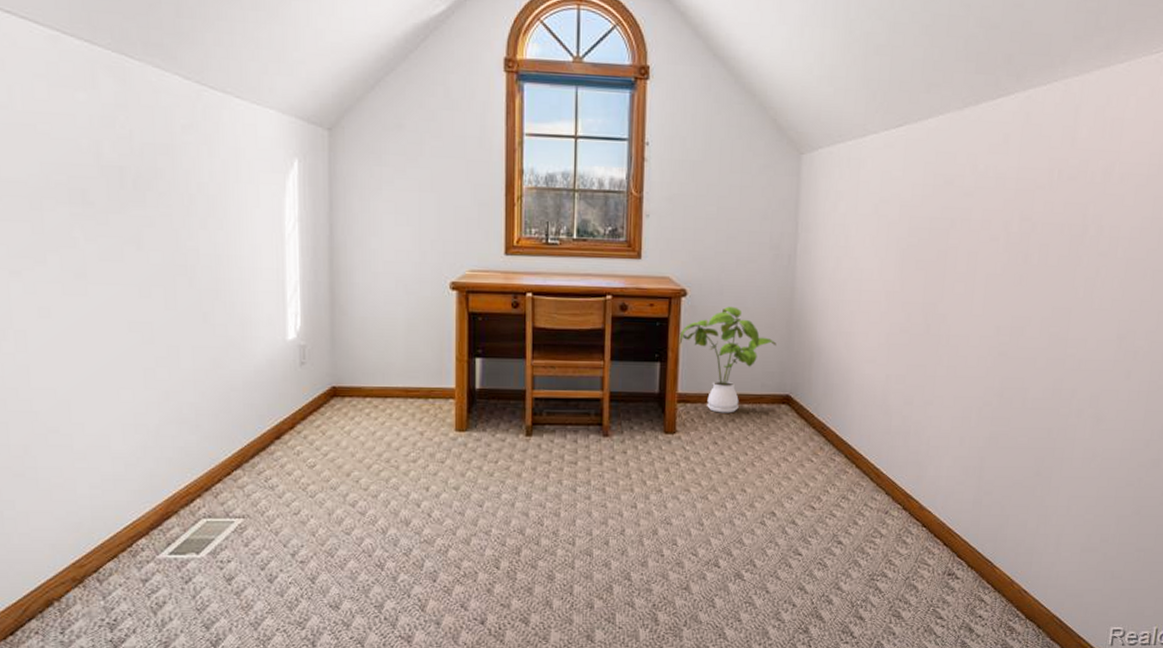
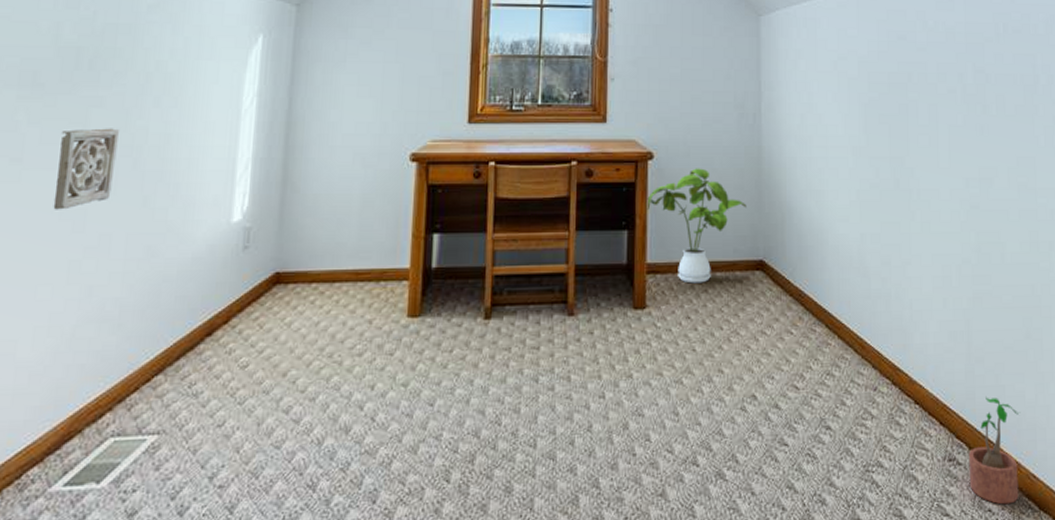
wall ornament: none [119,247,173,323] -> present [53,128,119,210]
potted plant: none [964,524,1021,613] -> present [968,397,1021,505]

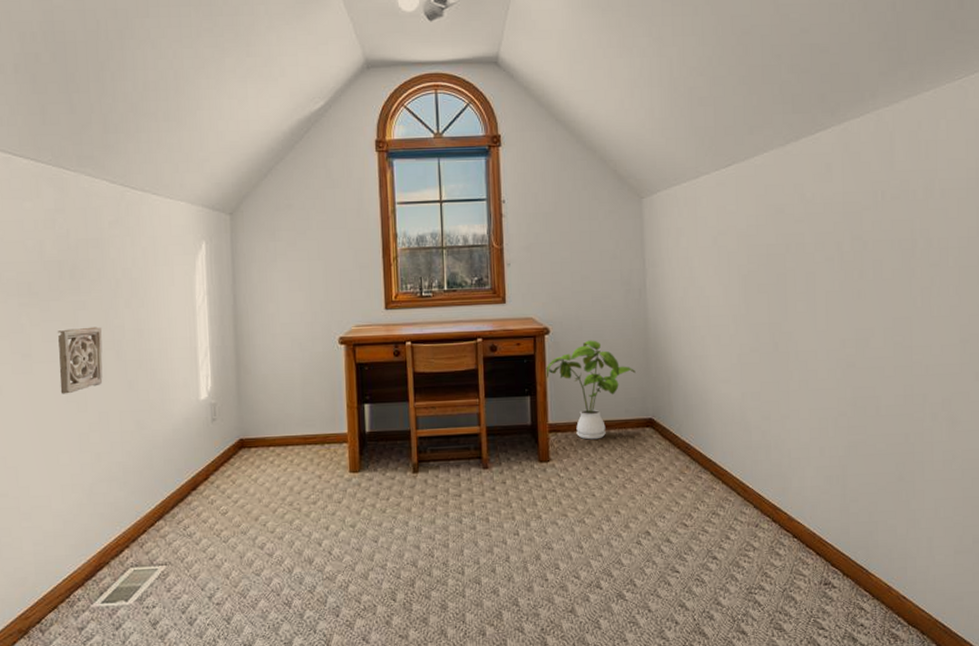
potted plant: present [968,397,1021,505] -> none [843,531,893,621]

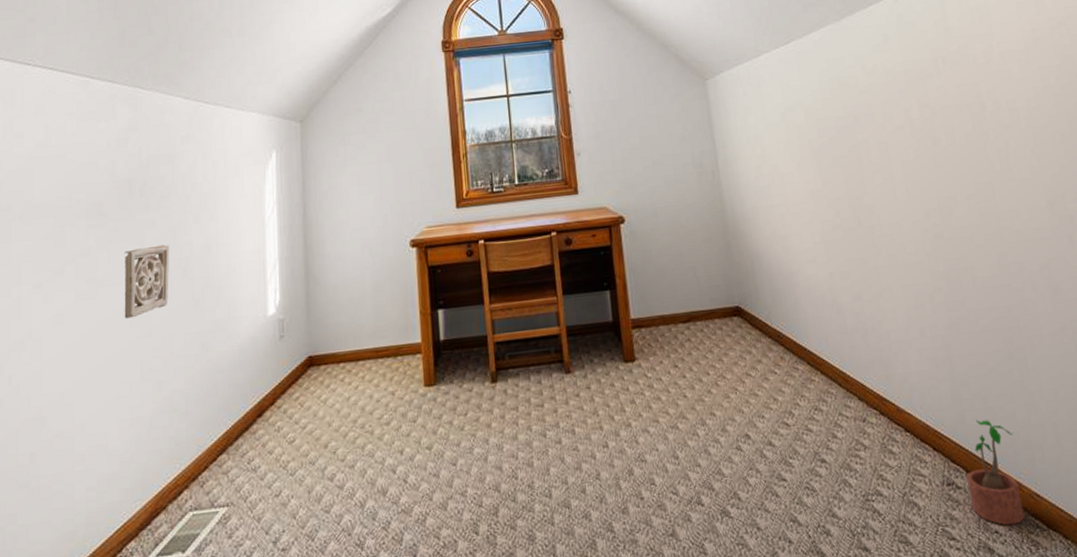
house plant: present [544,340,636,440] -> none [622,226,717,334]
potted plant: none [843,531,893,621] -> present [966,420,1025,526]

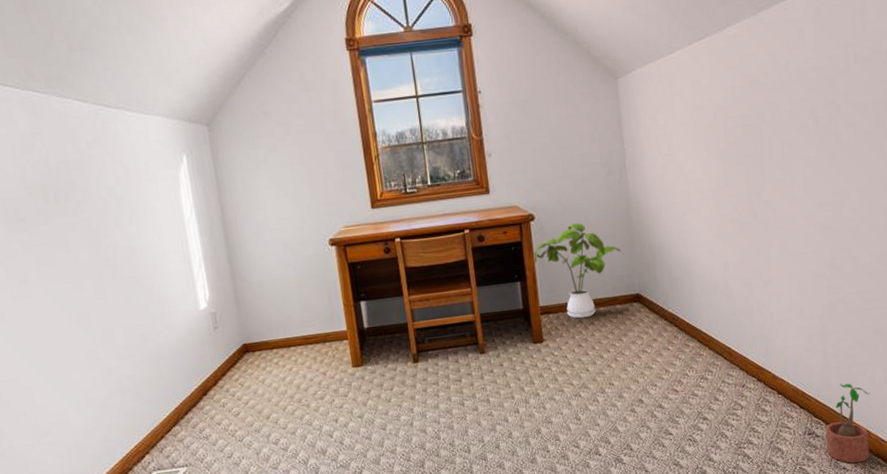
wall ornament: present [124,244,169,319] -> none [51,247,103,315]
house plant: none [622,226,717,334] -> present [532,223,621,319]

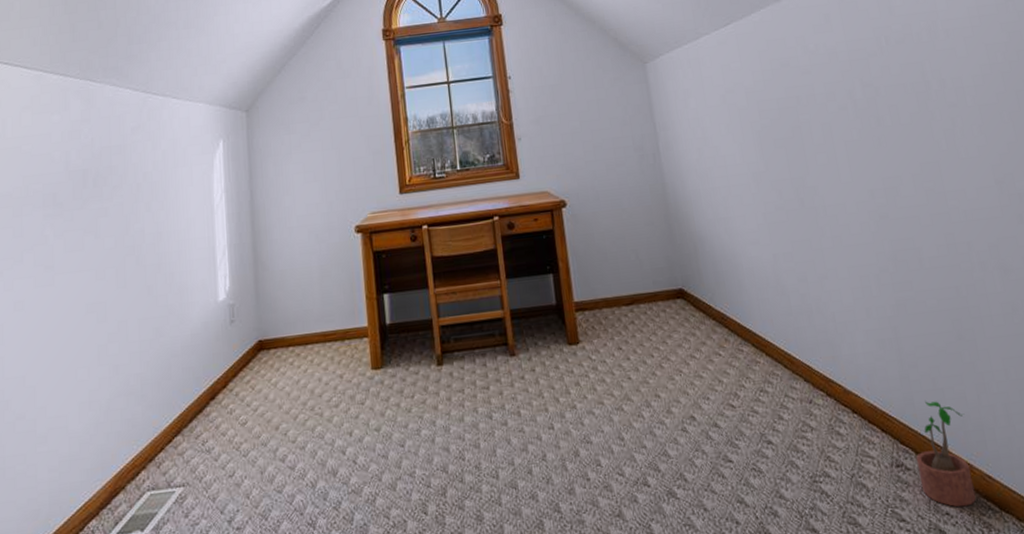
house plant: present [532,223,621,319] -> none [565,209,659,317]

